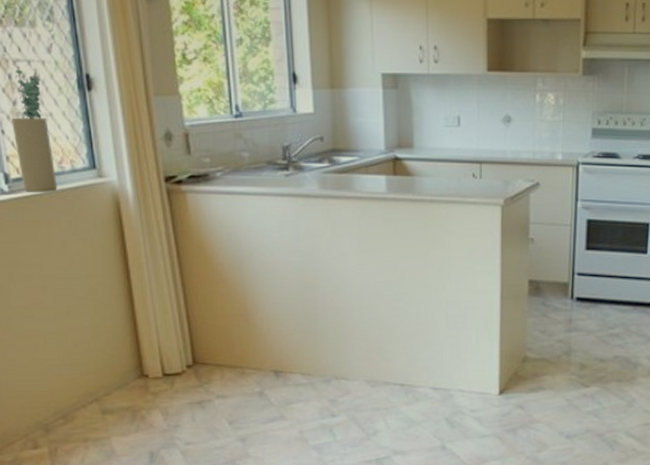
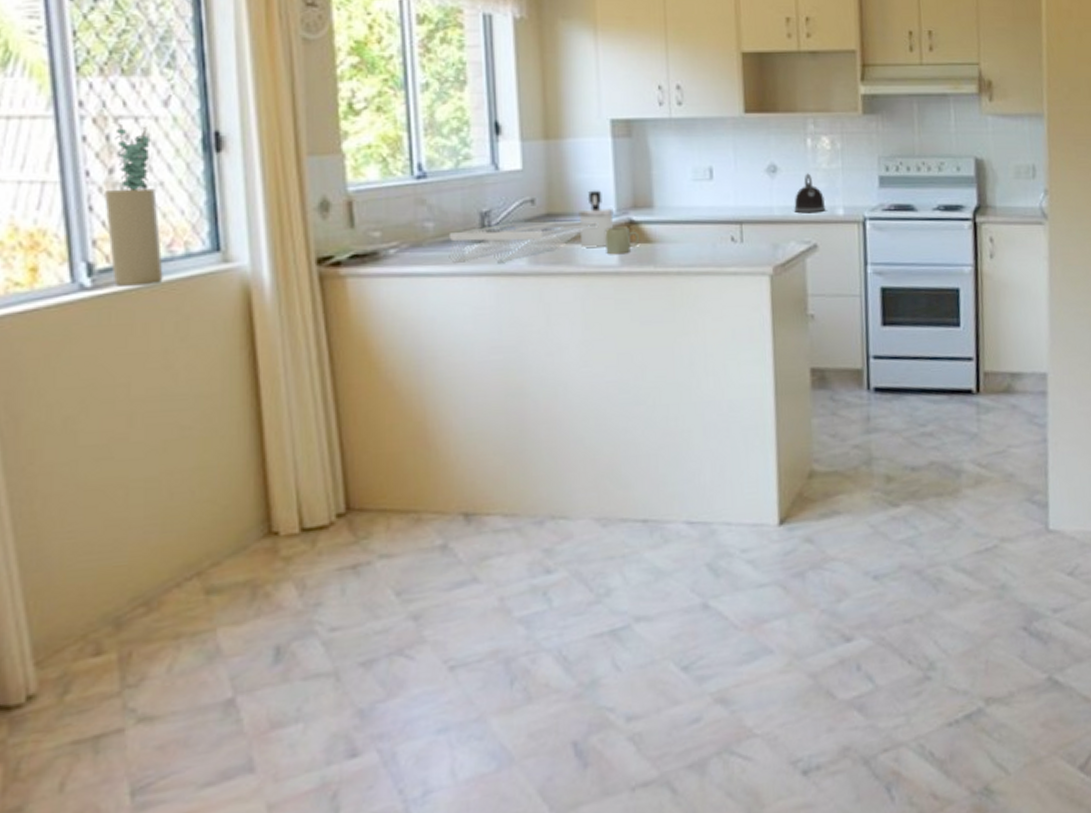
dish rack: none [259,155,370,188] -> present [448,221,597,264]
soap dispenser: none [356,131,383,178] -> present [578,190,614,249]
mug: none [375,162,403,184] -> present [604,227,640,255]
kettle: none [523,124,548,157] -> present [794,173,826,214]

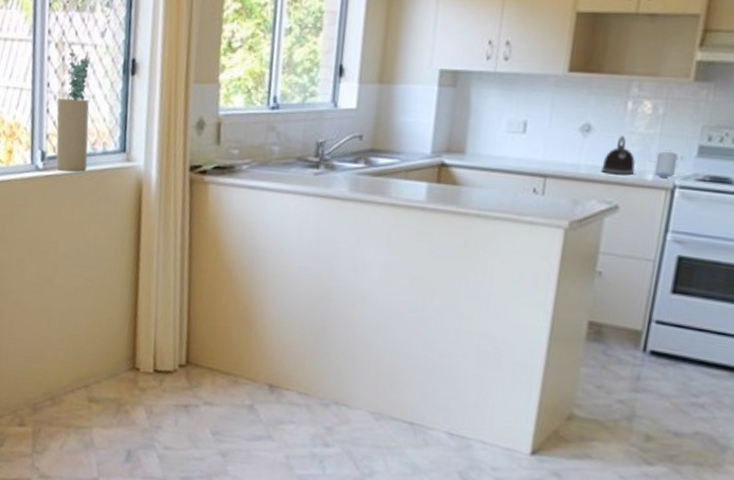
dish rack: present [448,221,597,264] -> none [287,153,413,188]
soap dispenser: present [578,190,614,249] -> none [396,132,429,185]
mug: present [604,227,640,255] -> none [416,167,449,193]
canister: none [838,183,869,212] -> present [650,149,685,179]

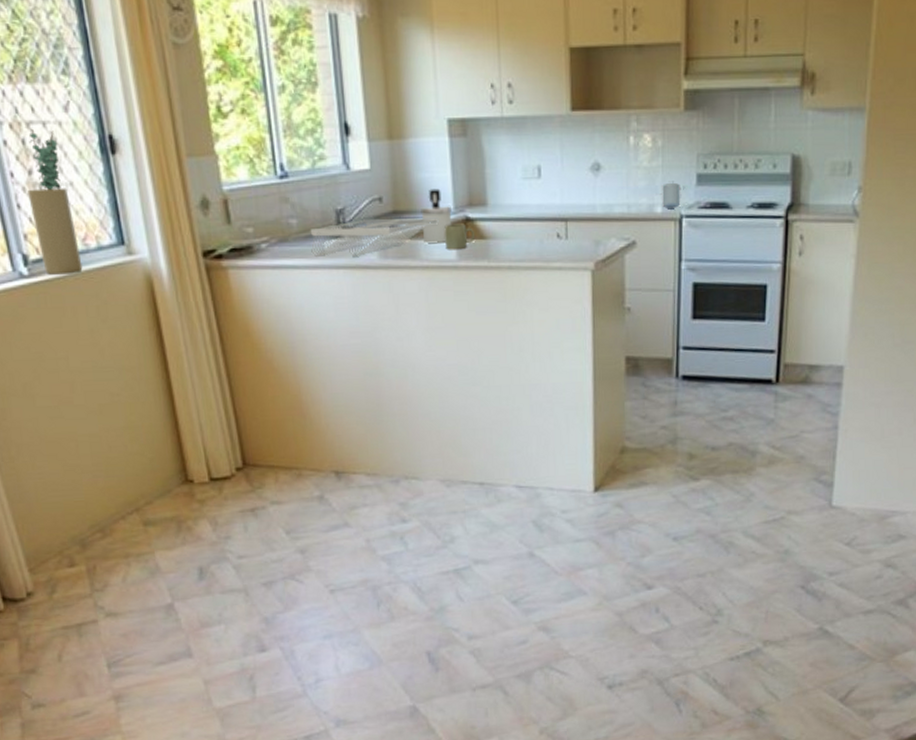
dish rack: none [287,153,413,188] -> present [310,218,438,258]
soap dispenser: none [396,132,429,185] -> present [420,188,452,244]
mug: none [416,167,449,193] -> present [443,224,476,250]
kettle: present [601,135,635,176] -> none [615,171,646,211]

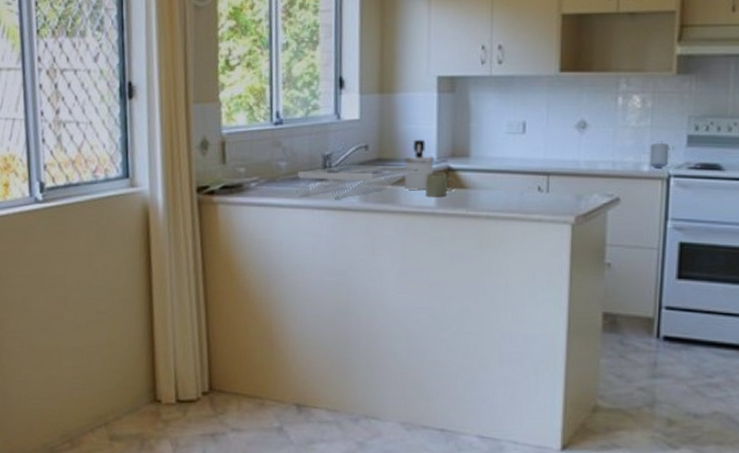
vase: present [28,129,83,276] -> none [53,76,90,203]

